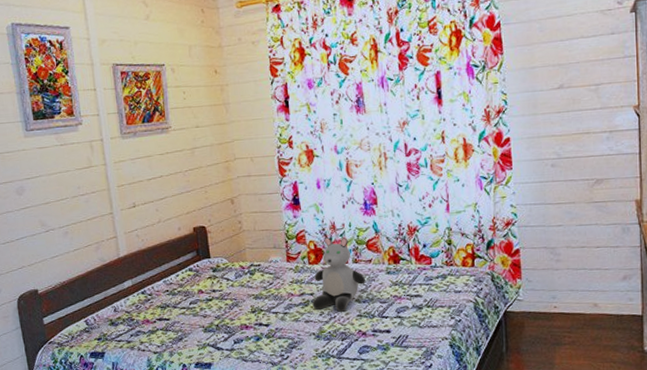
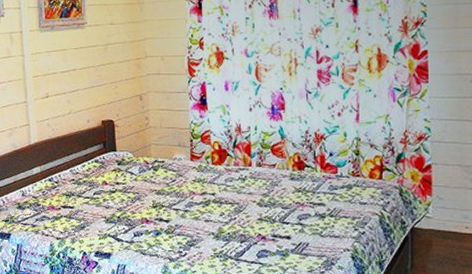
stuffed animal: present [312,237,365,312] -> none [213,139,268,214]

